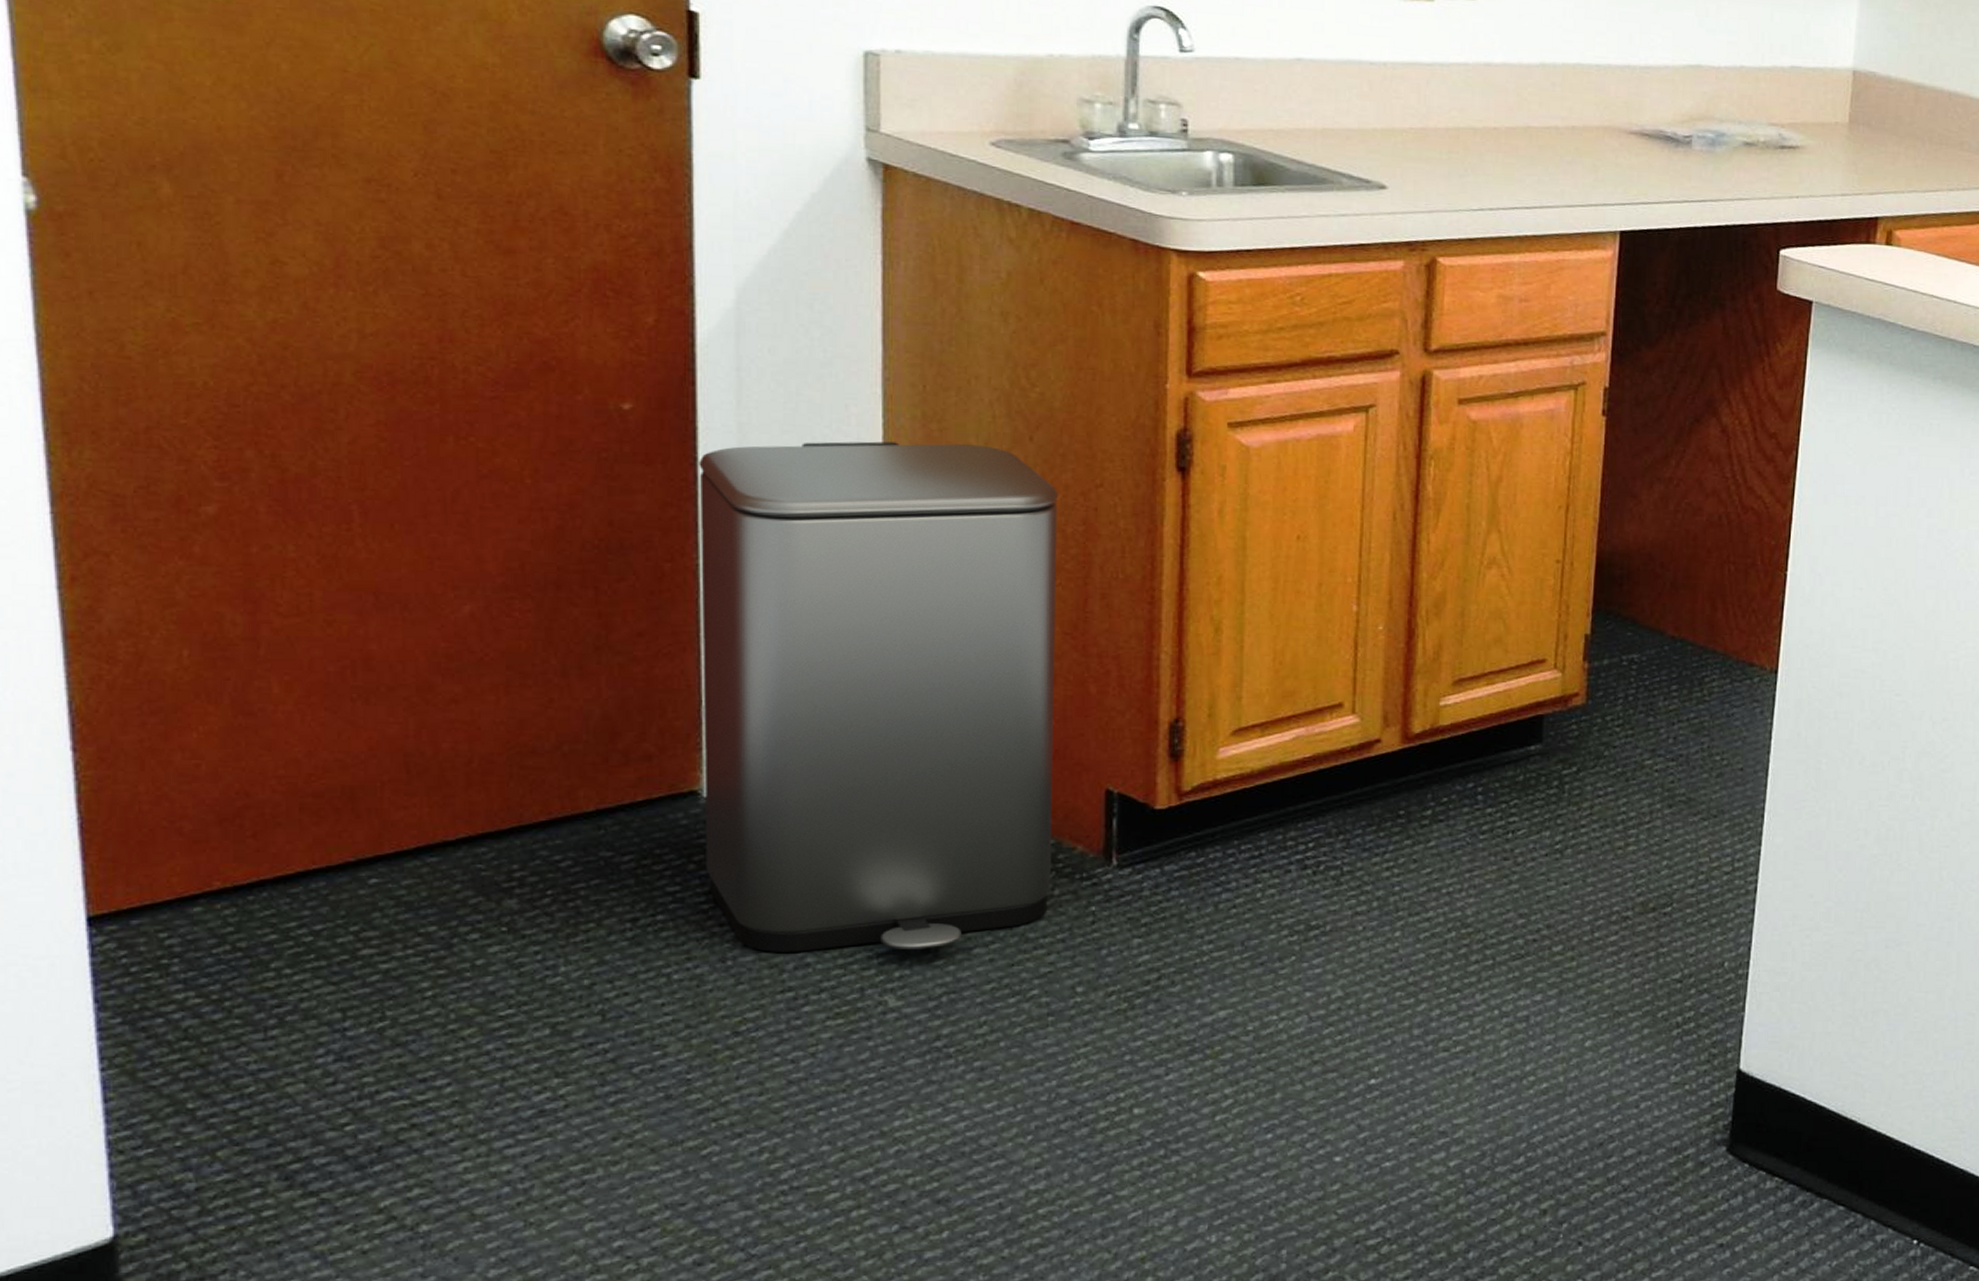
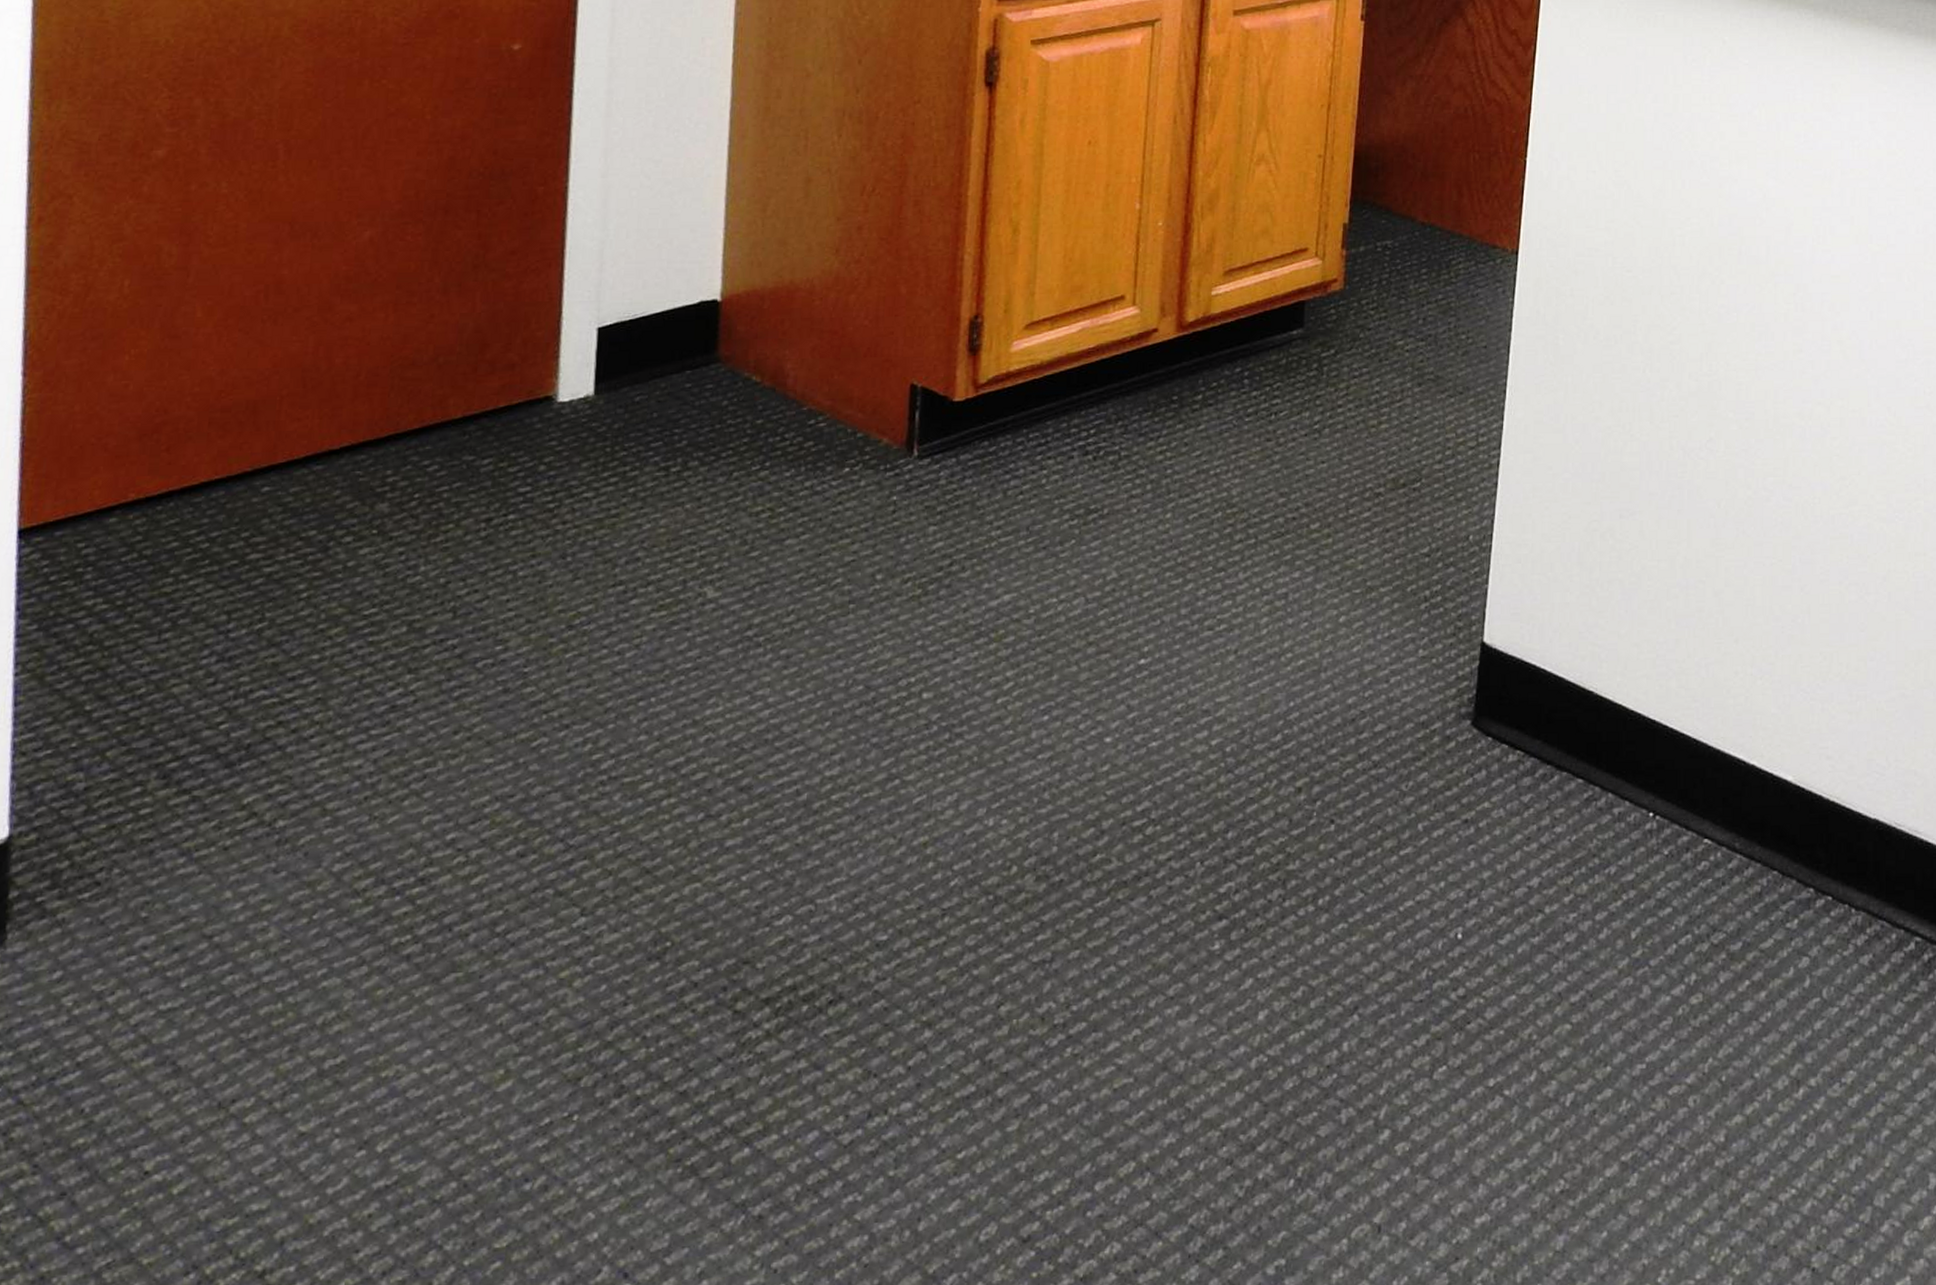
pedal bin: present [699,441,1059,954] -> none [554,69,882,549]

